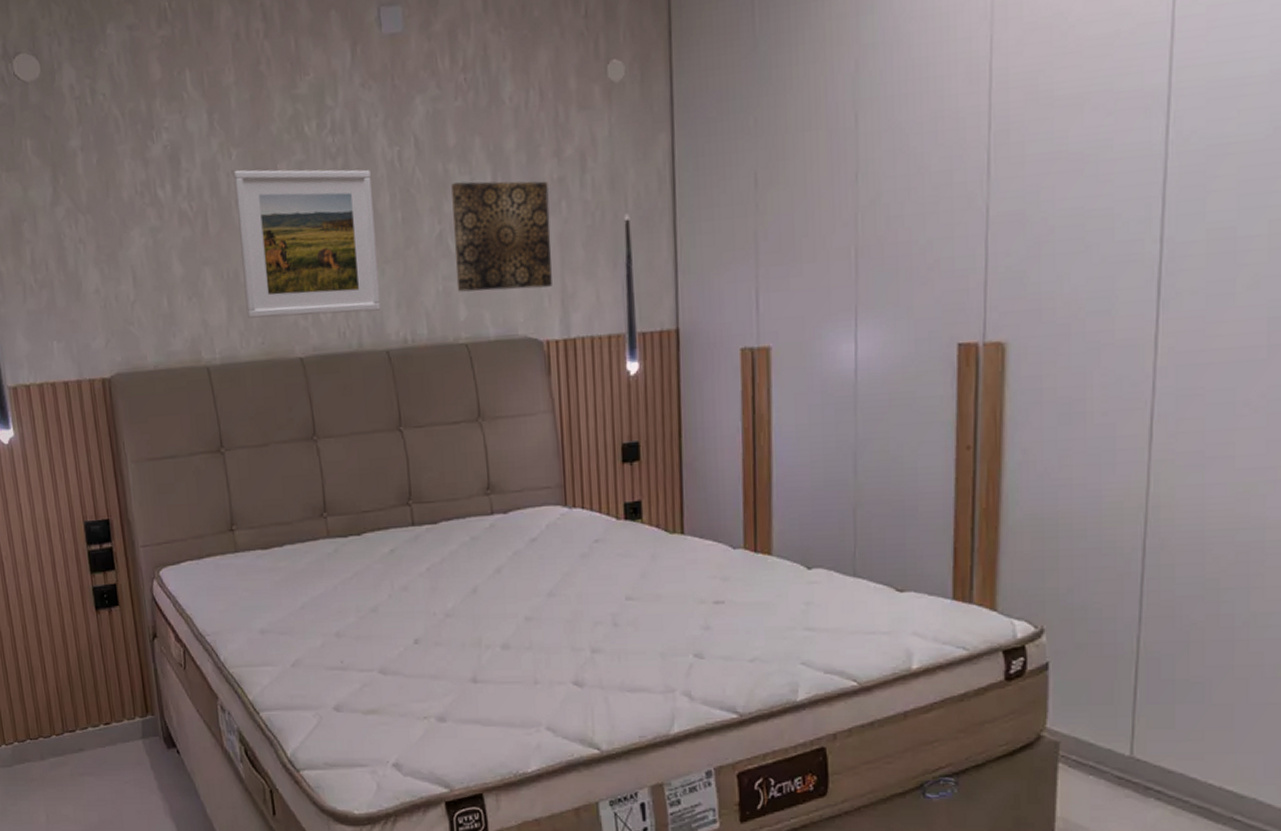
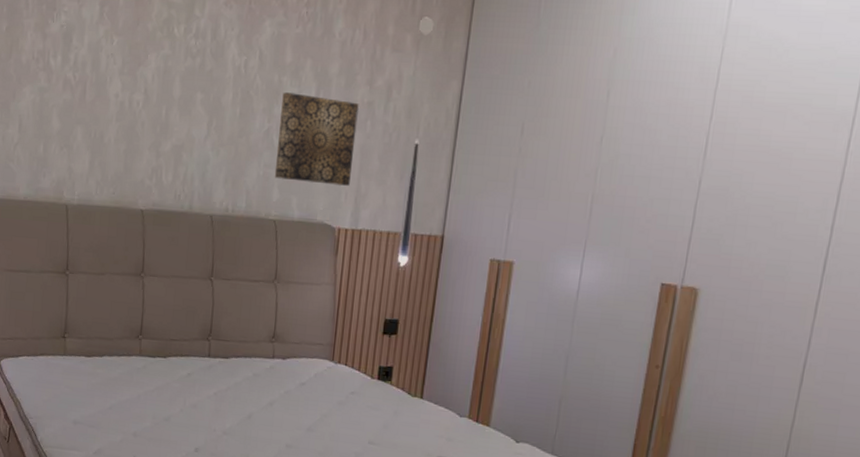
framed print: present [233,169,381,318] -> none [105,54,221,183]

